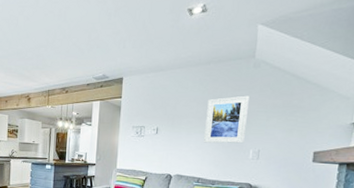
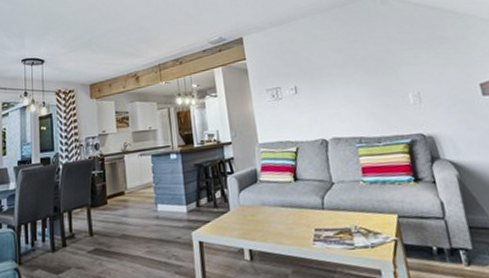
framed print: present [204,95,249,144] -> none [344,34,399,95]

